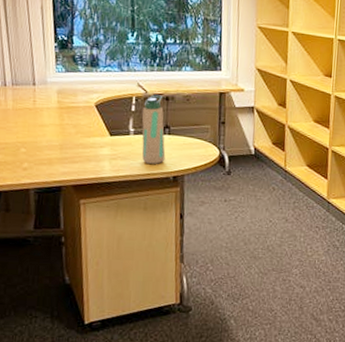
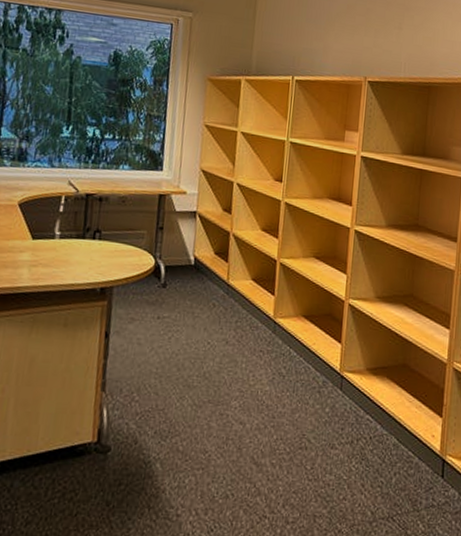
water bottle: present [142,94,166,165] -> none [66,194,96,274]

